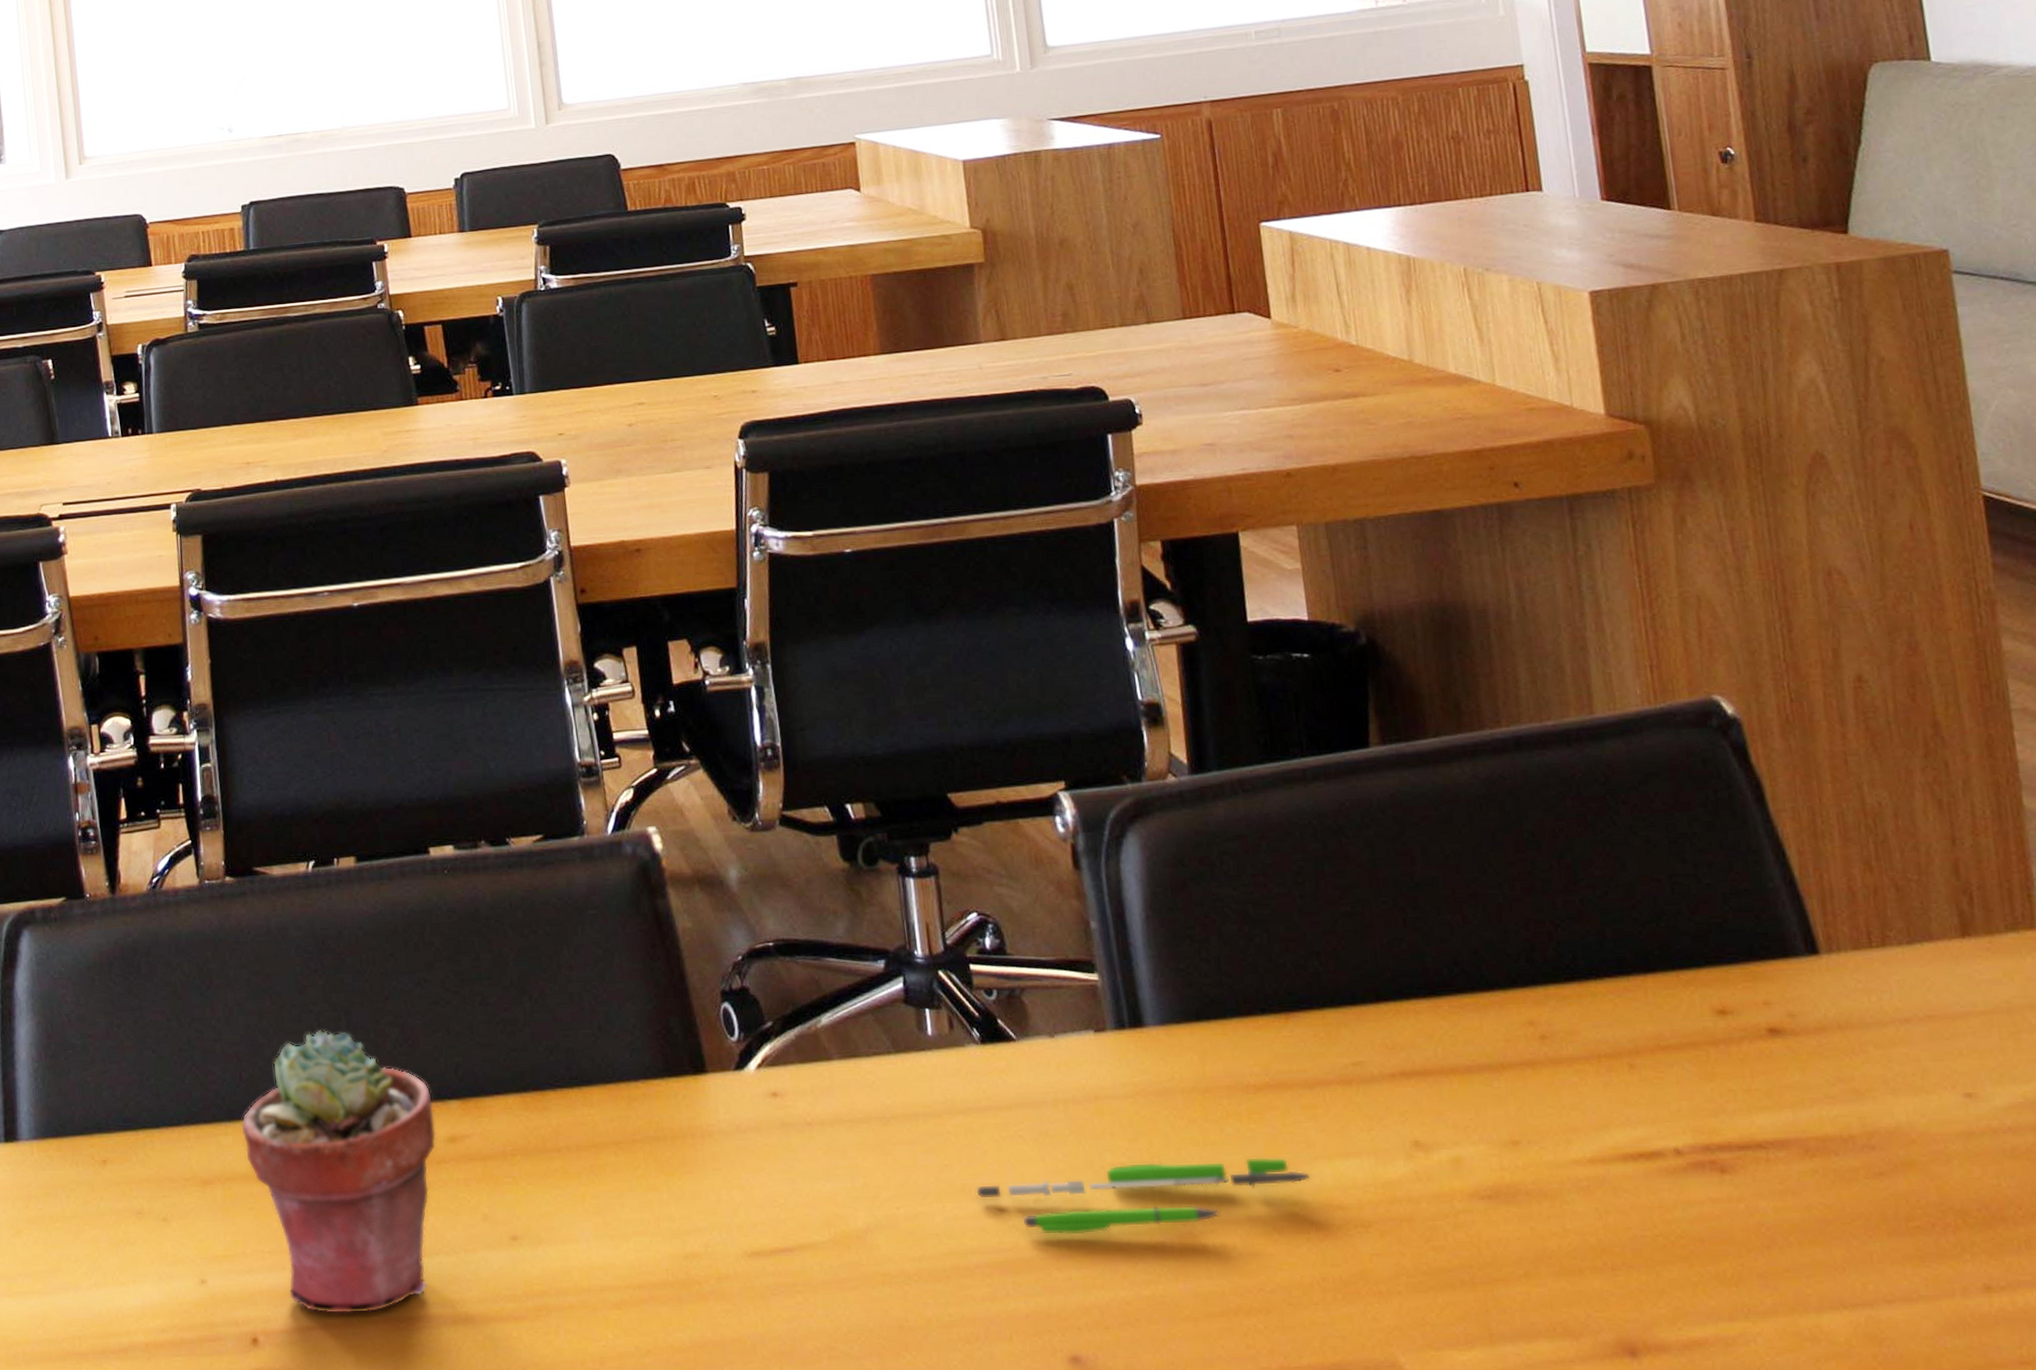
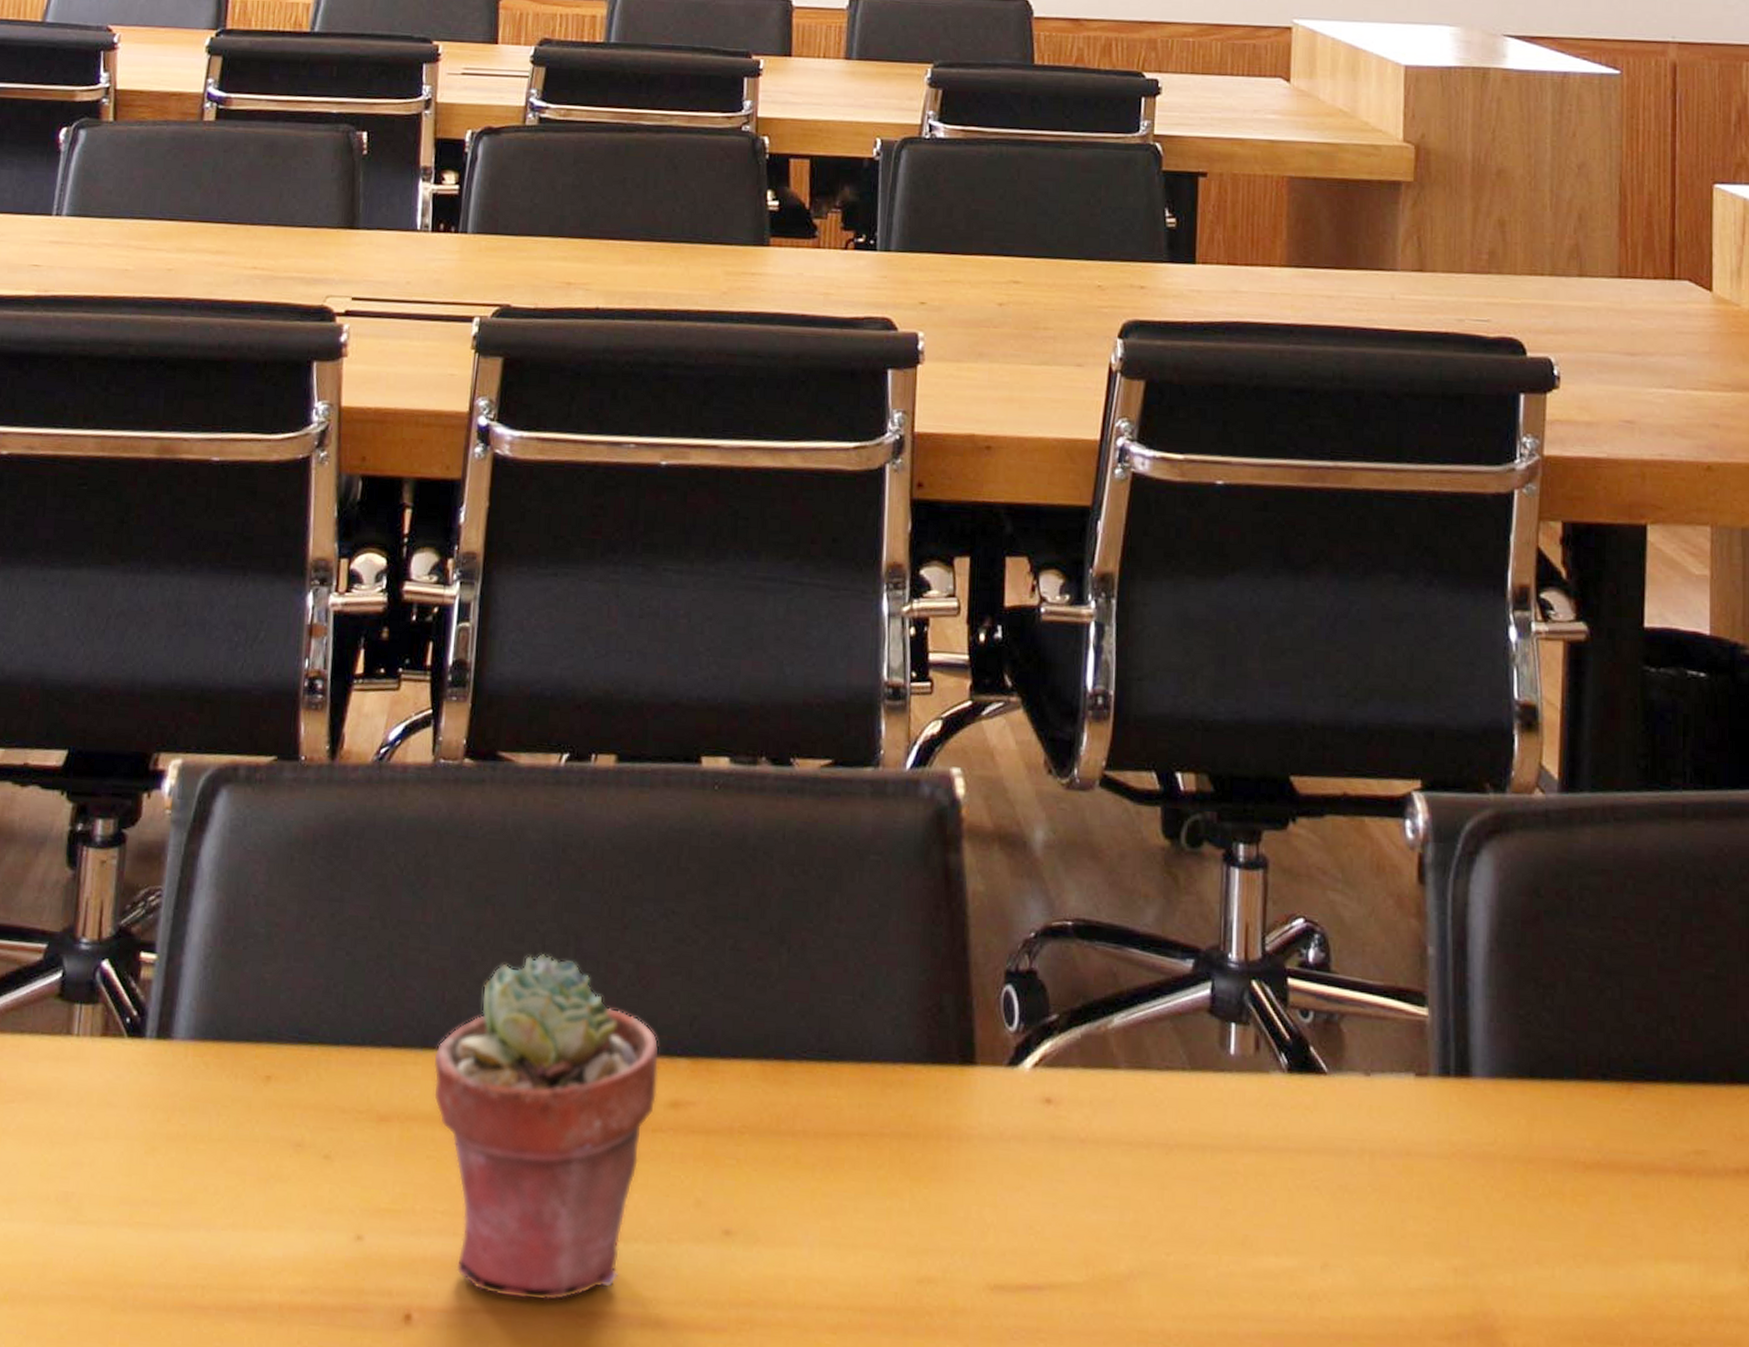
pen: present [976,1157,1311,1235] -> none [1258,1235,1632,1316]

